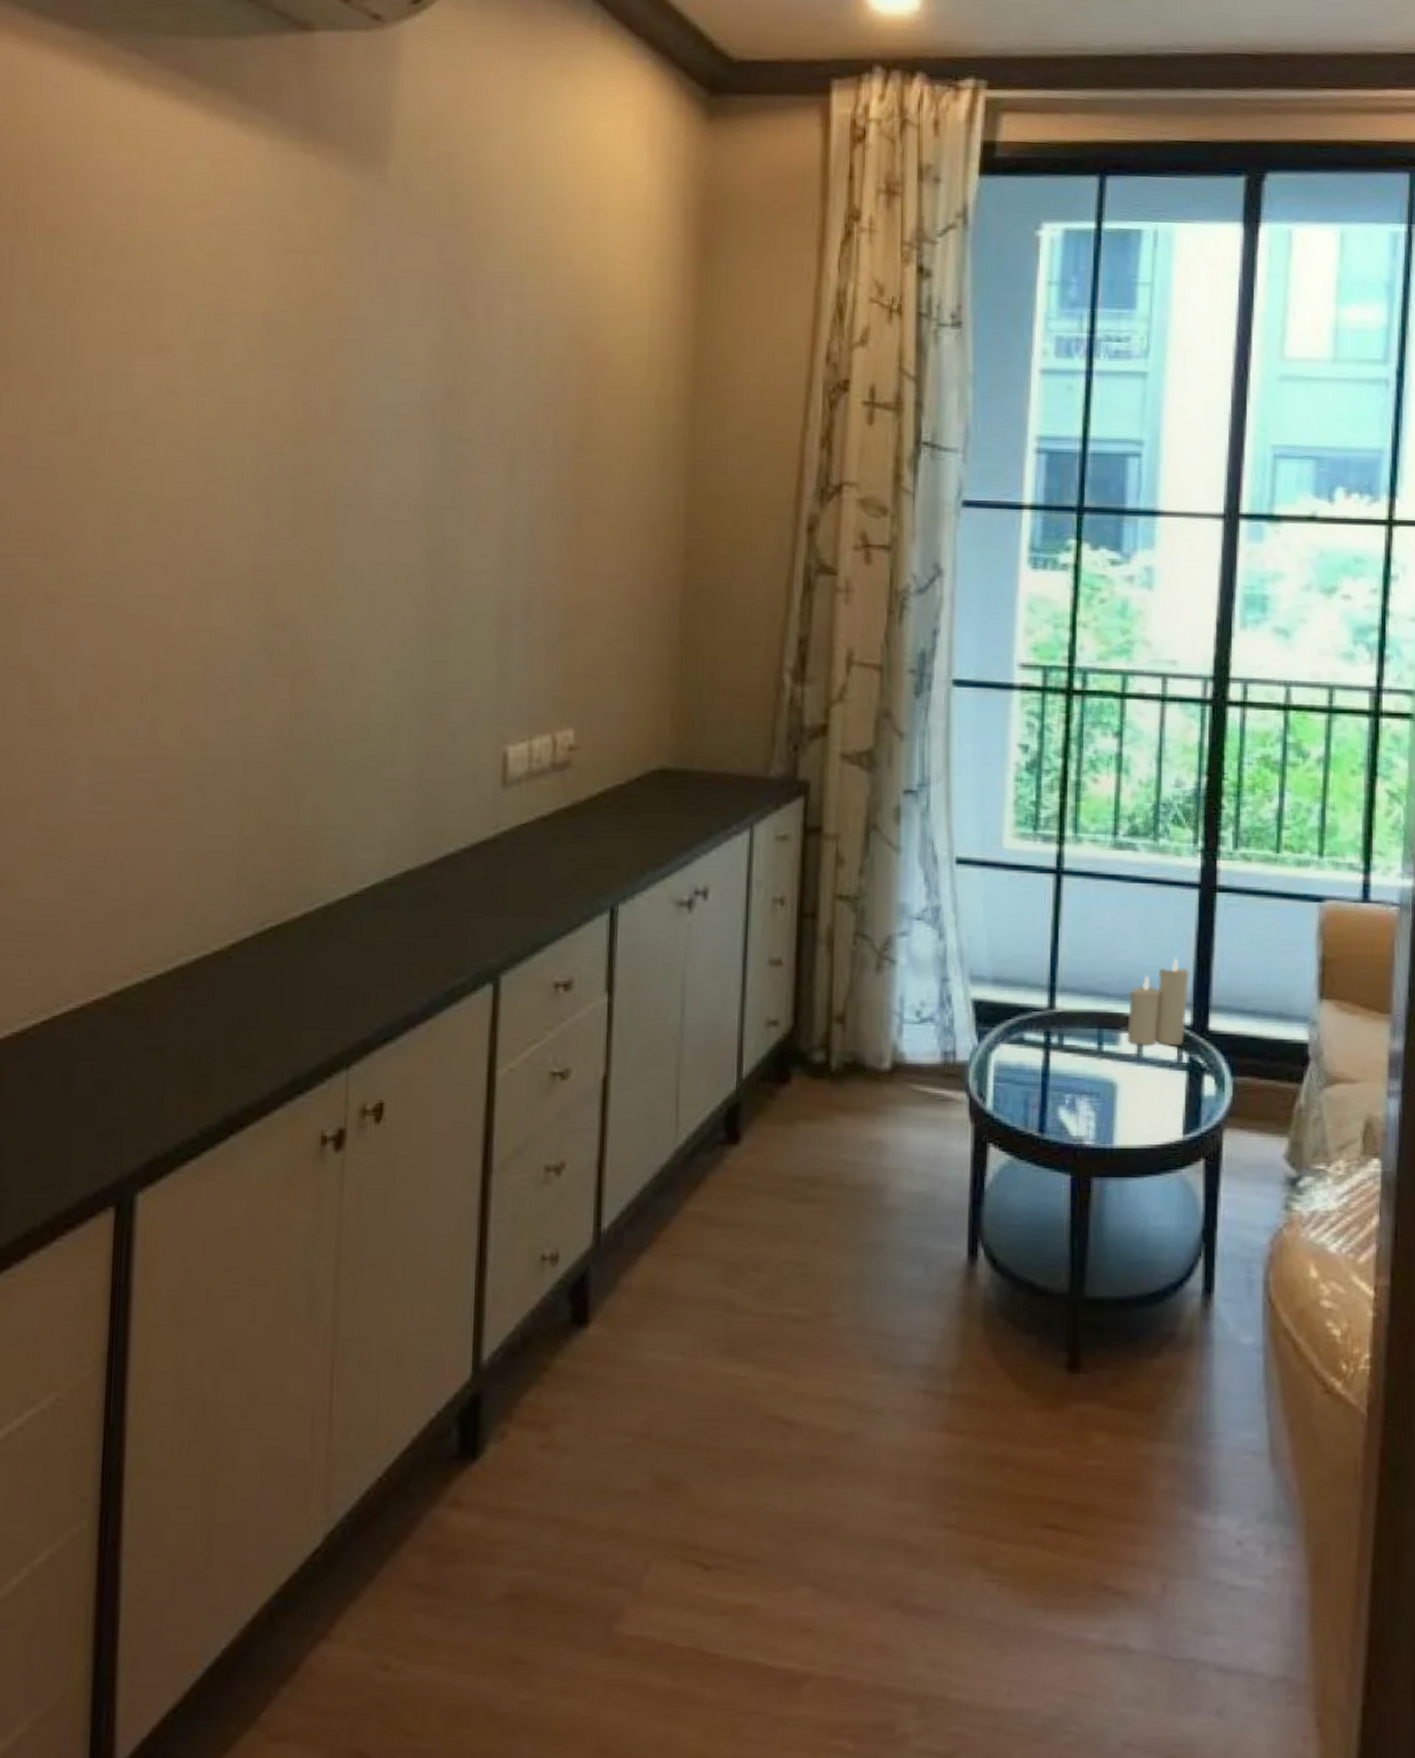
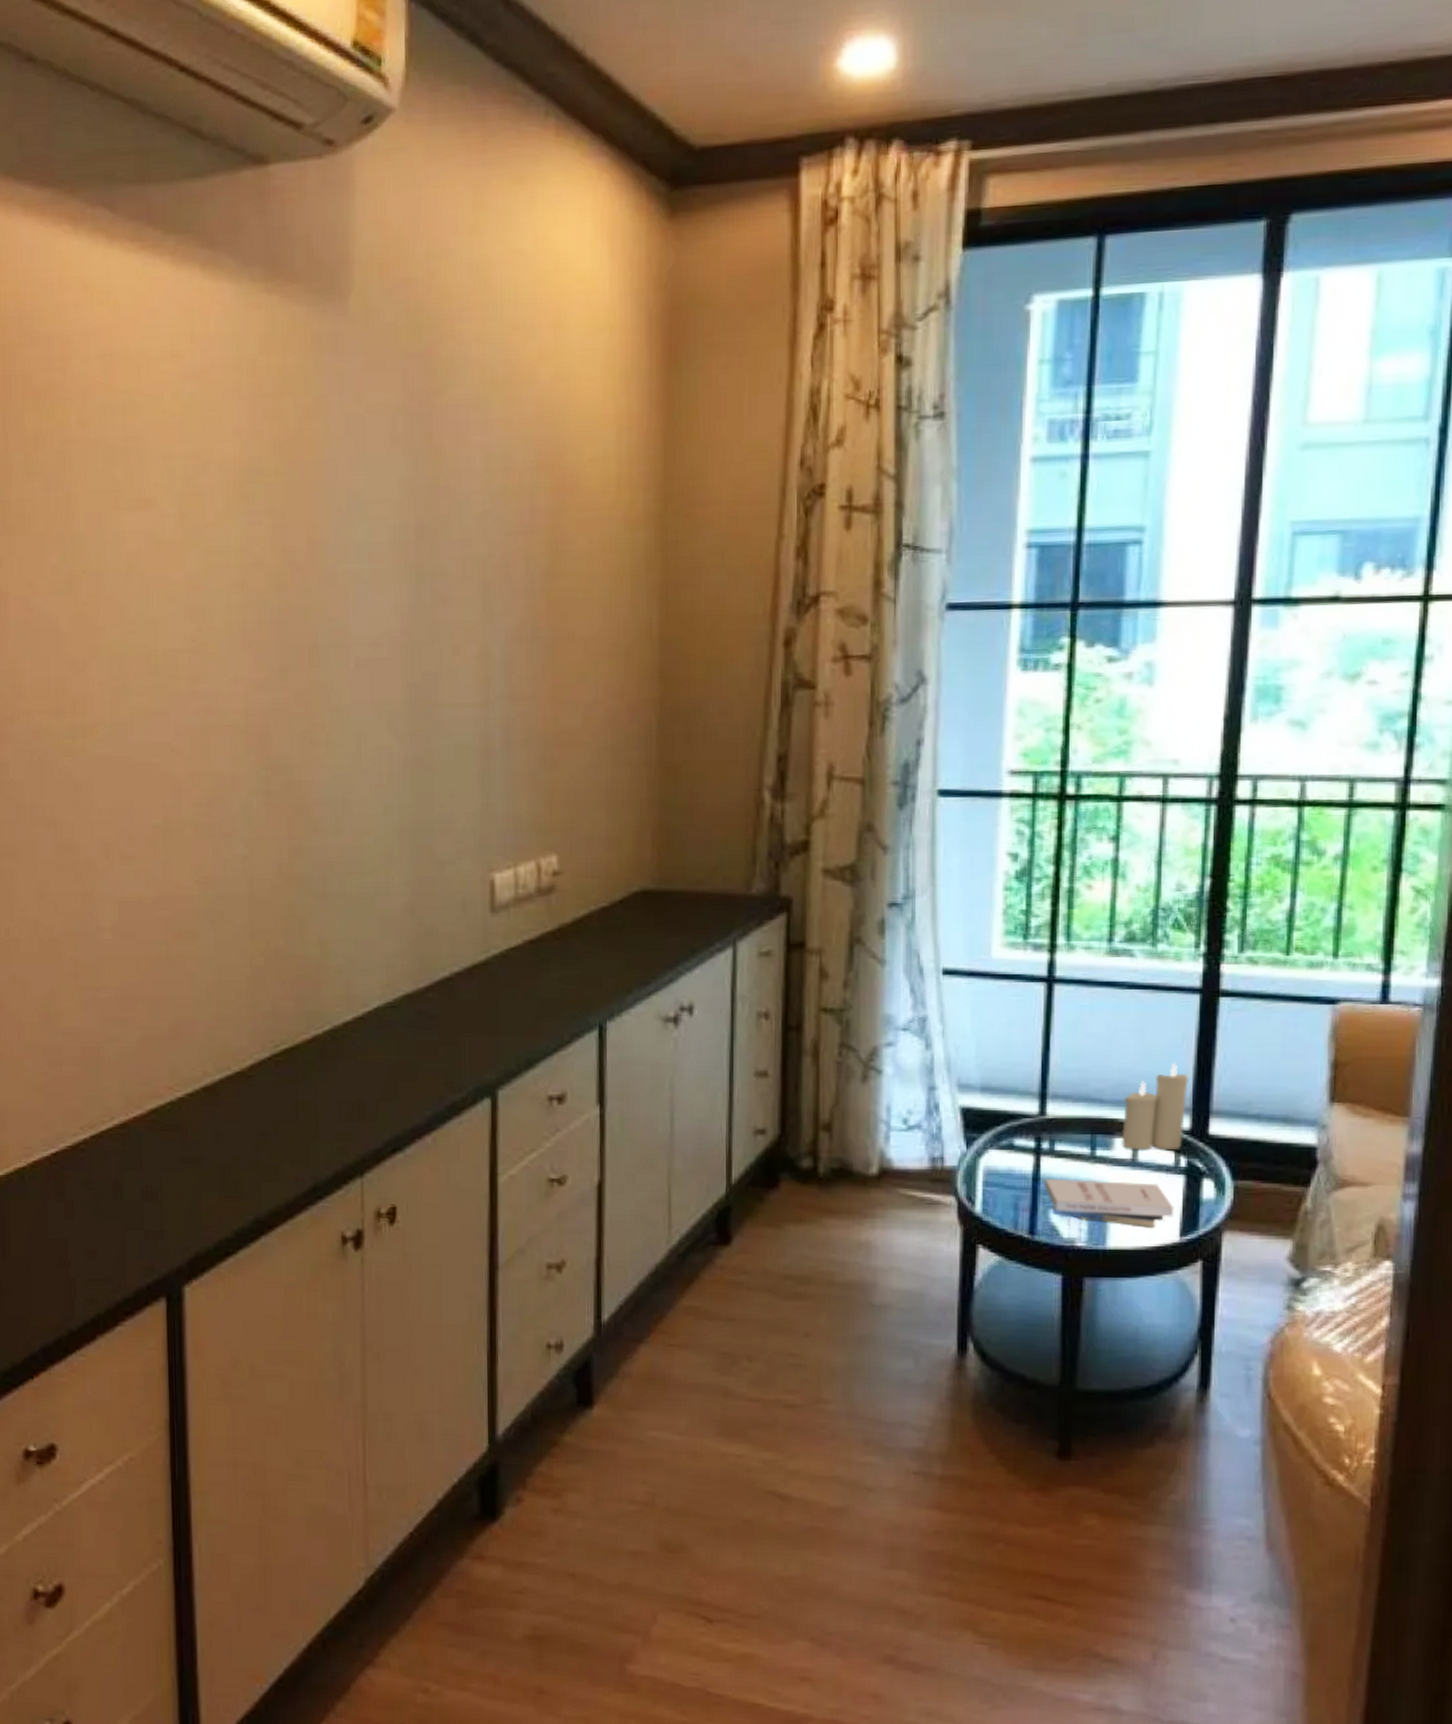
books: none [1053,1073,1177,1125] -> present [1043,1178,1174,1228]

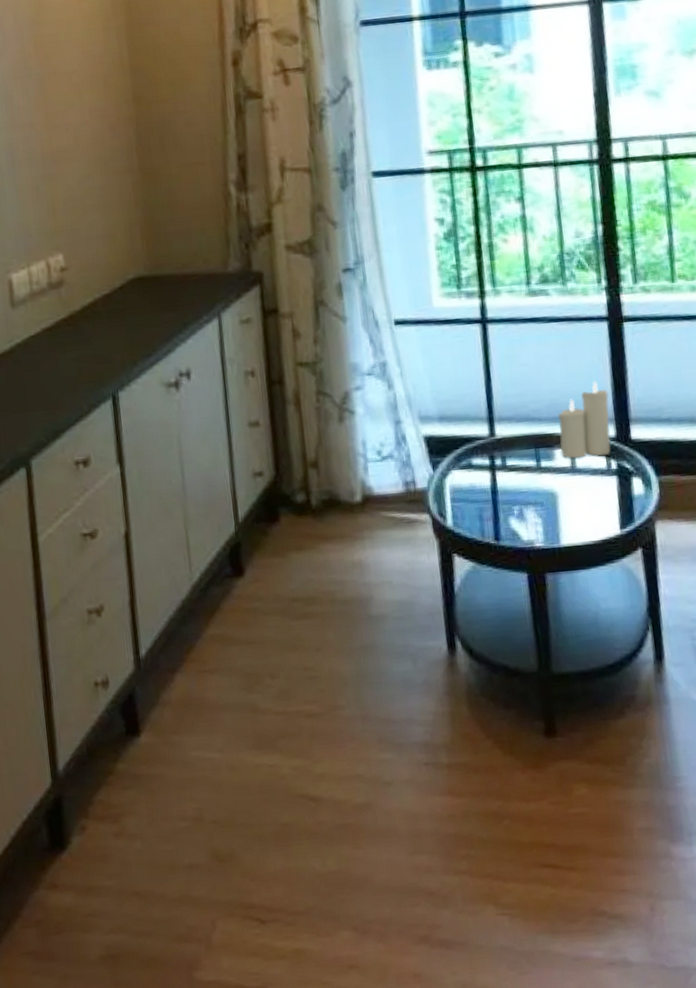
books: present [1043,1178,1174,1228] -> none [500,485,613,524]

